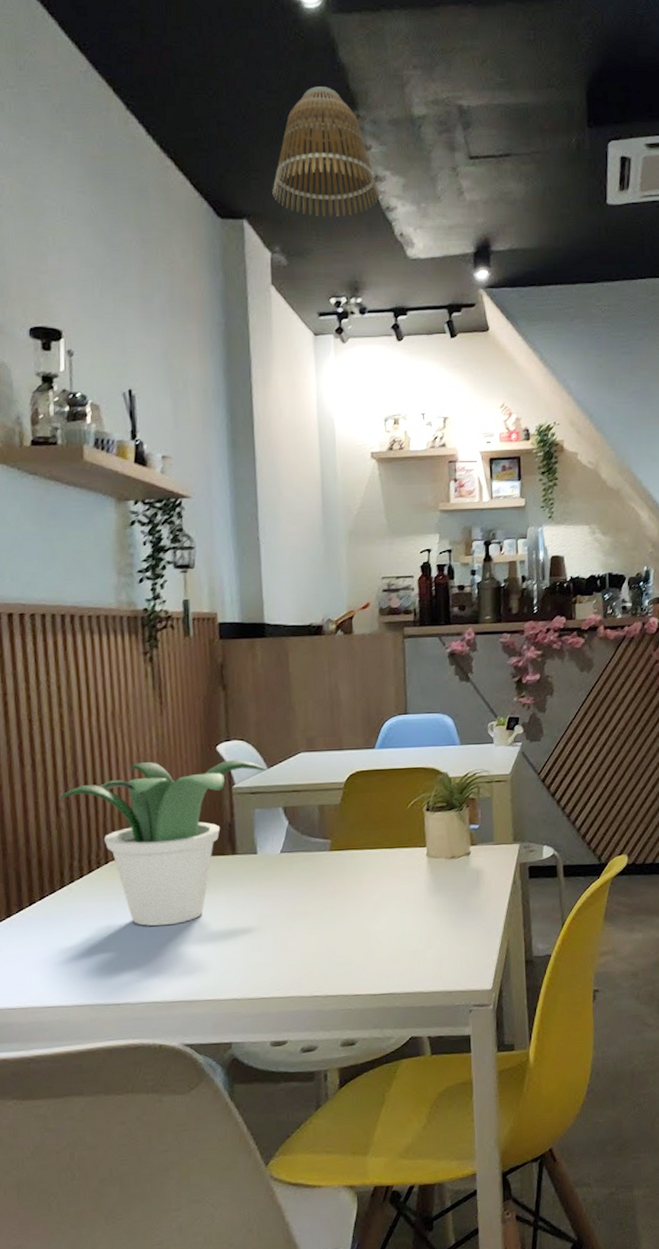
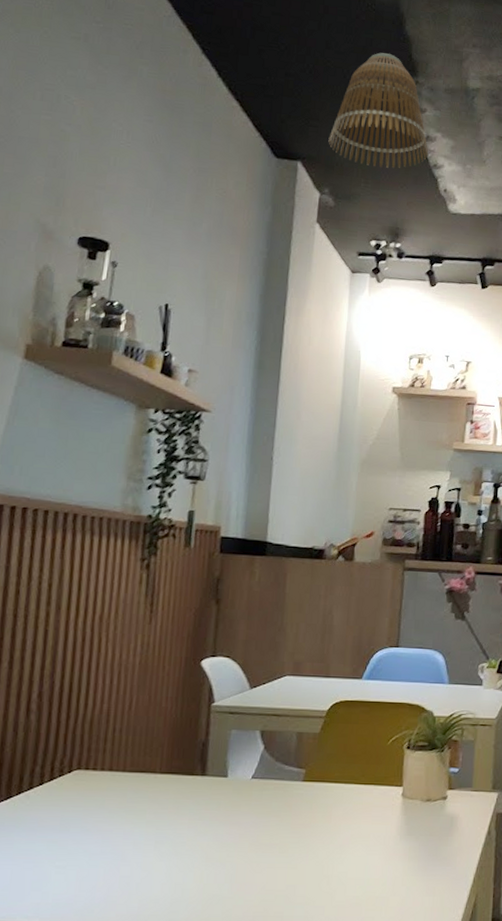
potted plant: present [57,759,266,927] -> none [29,670,249,845]

